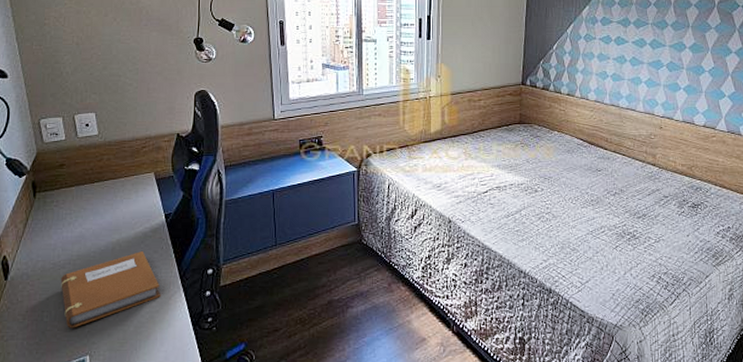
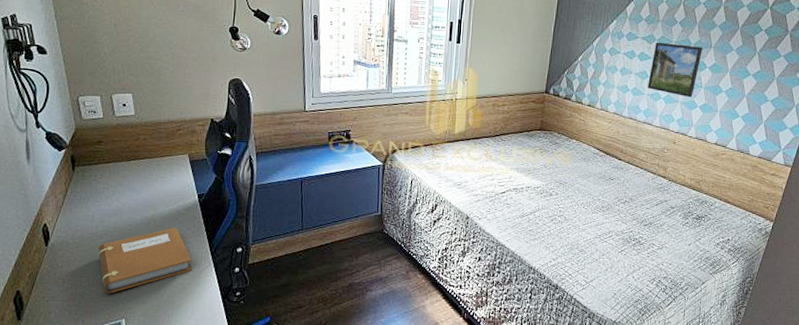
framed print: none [627,25,681,80] -> present [648,42,703,98]

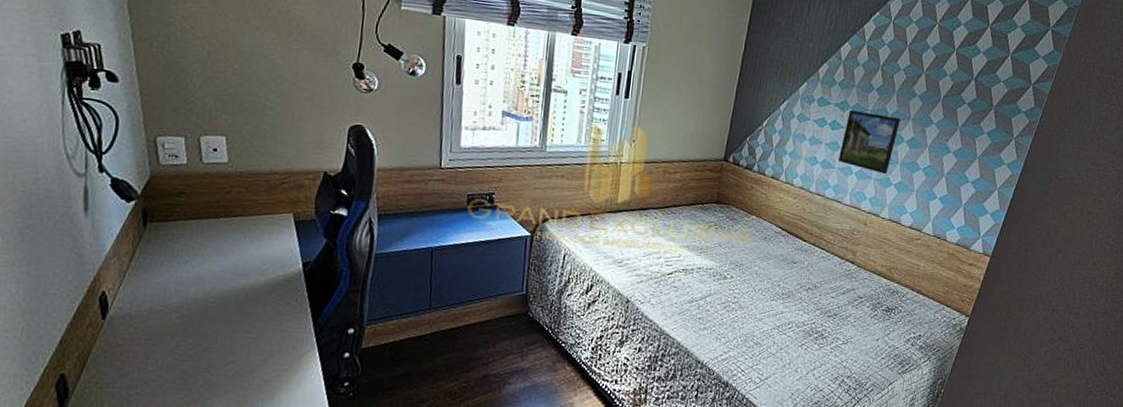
notebook: present [98,227,192,294] -> none [171,301,291,381]

